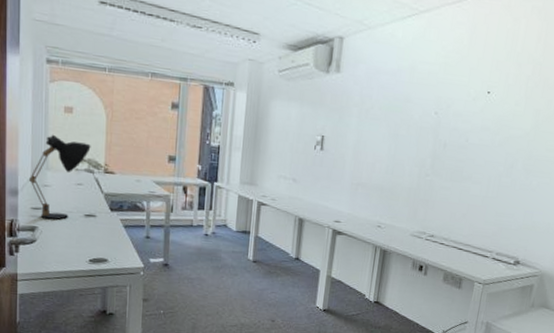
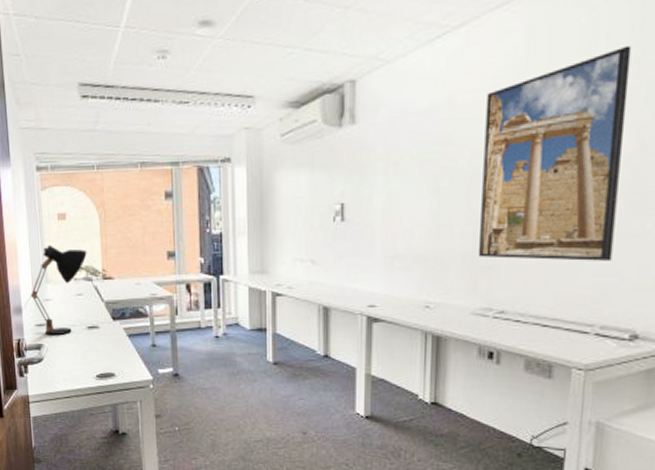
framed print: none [420,51,538,206] -> present [478,45,632,261]

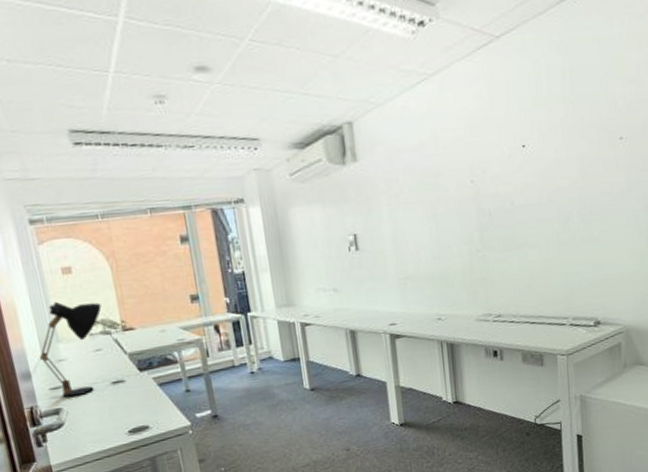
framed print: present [478,45,632,261] -> none [464,90,574,271]

